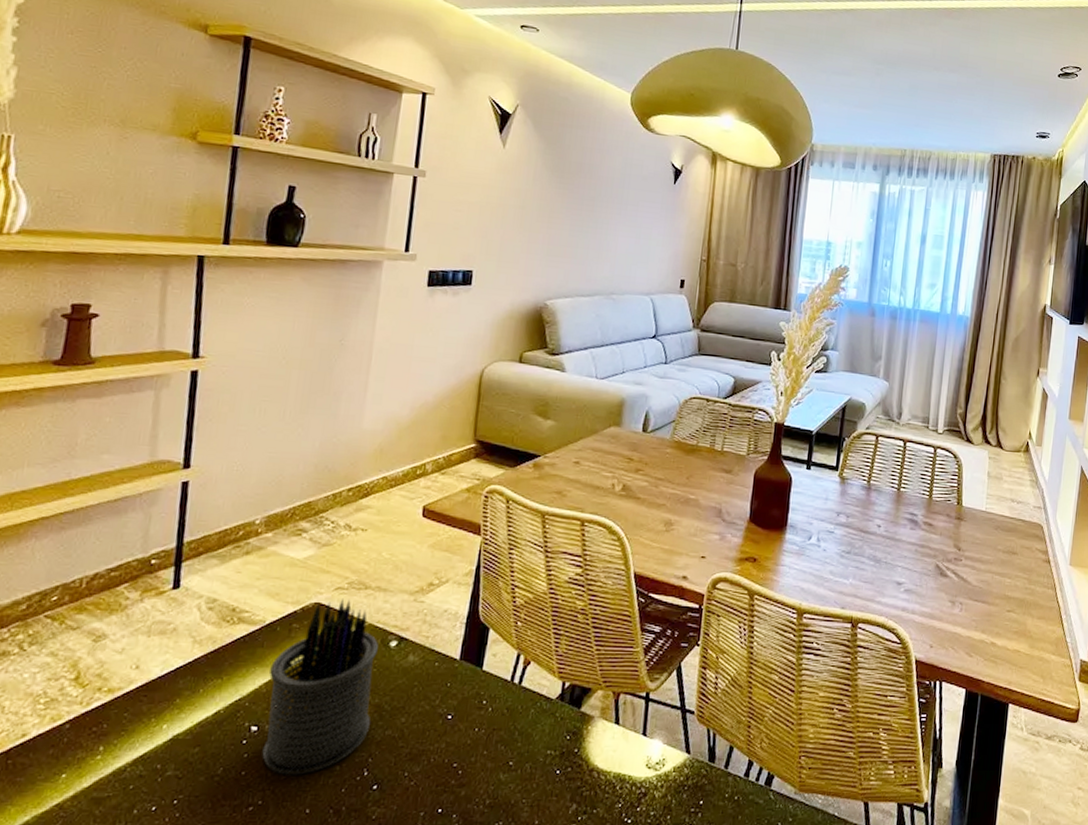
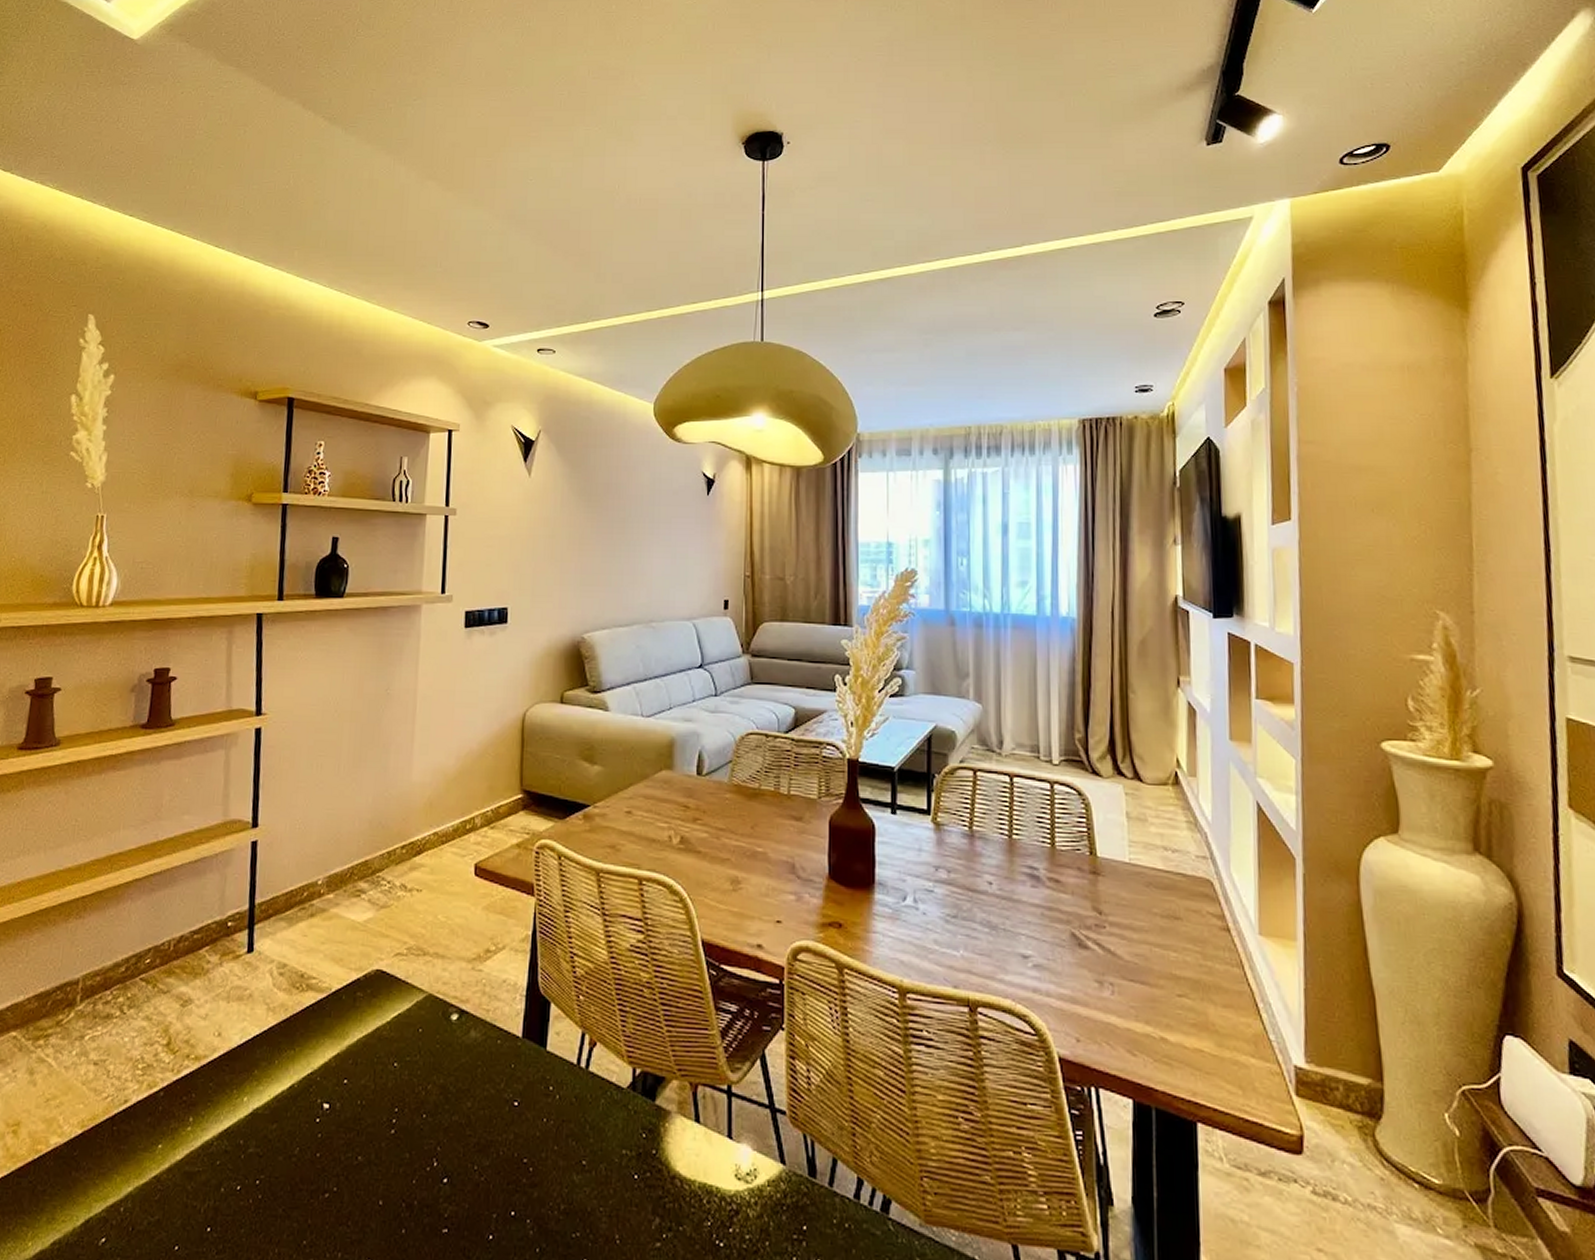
pen holder: present [262,599,378,775] -> none [334,966,440,1161]

